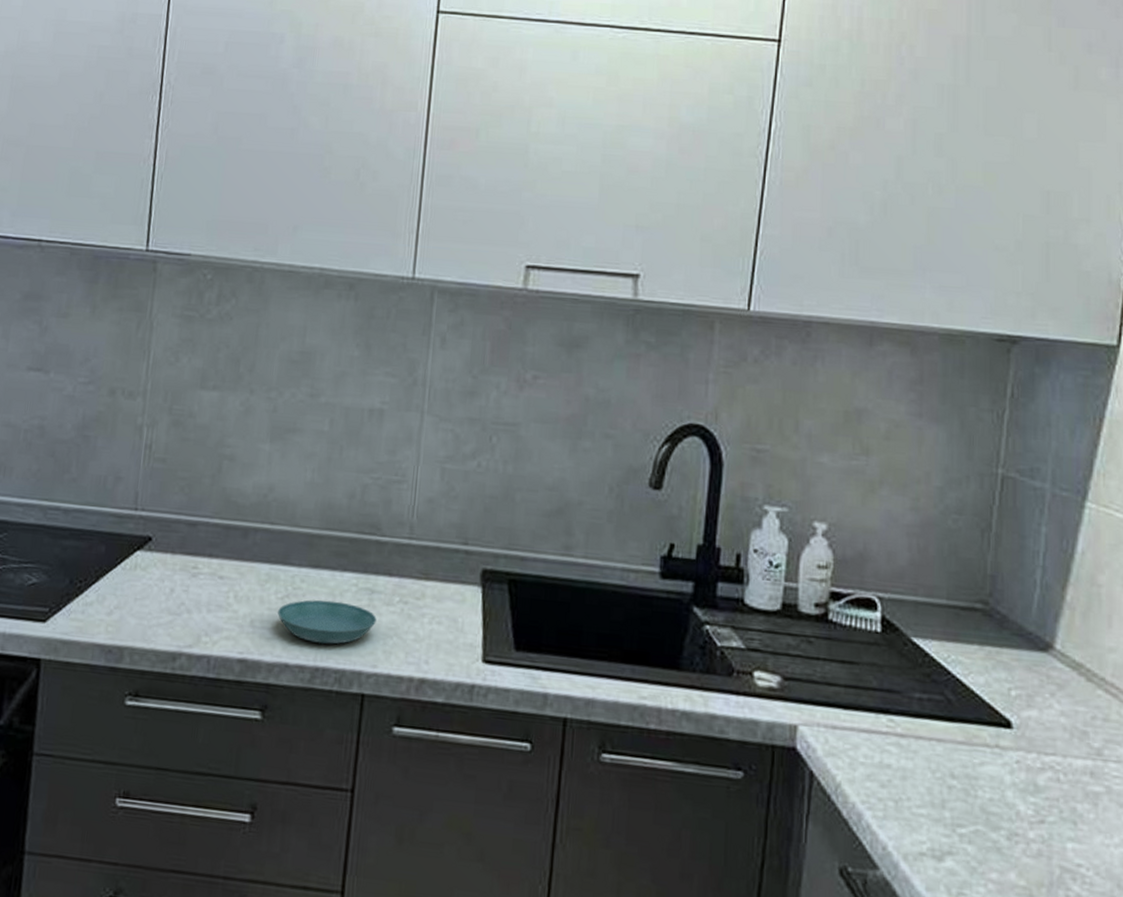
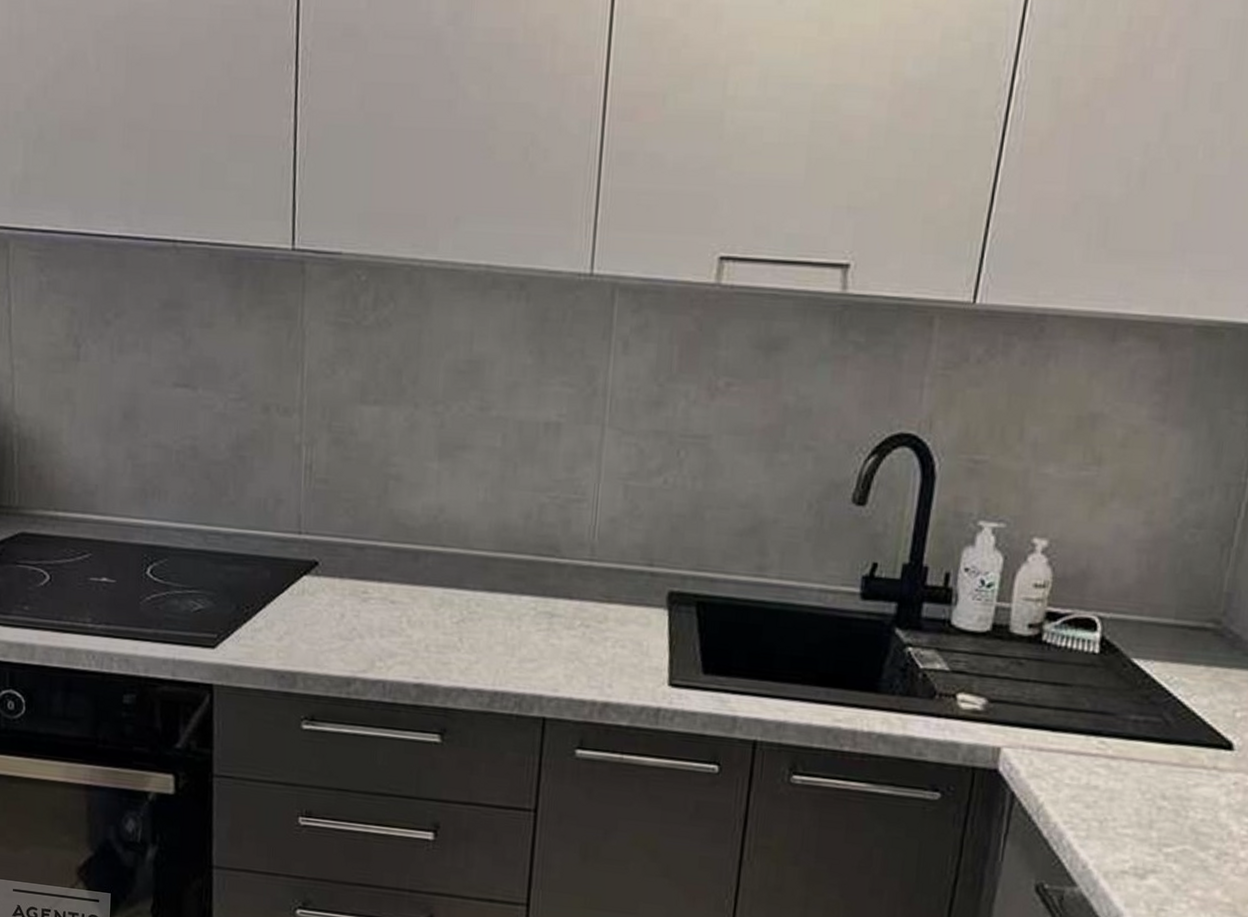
saucer: present [278,600,377,644] -> none [453,624,557,669]

